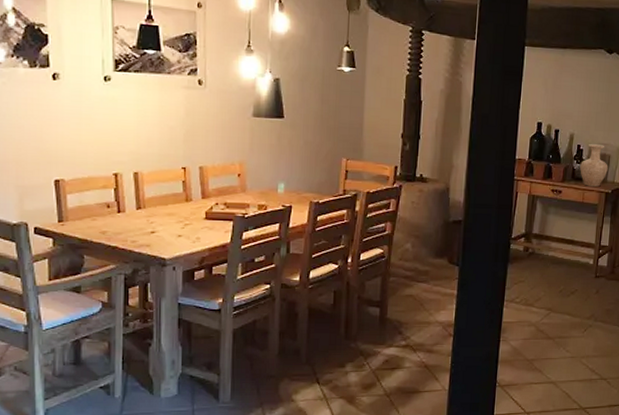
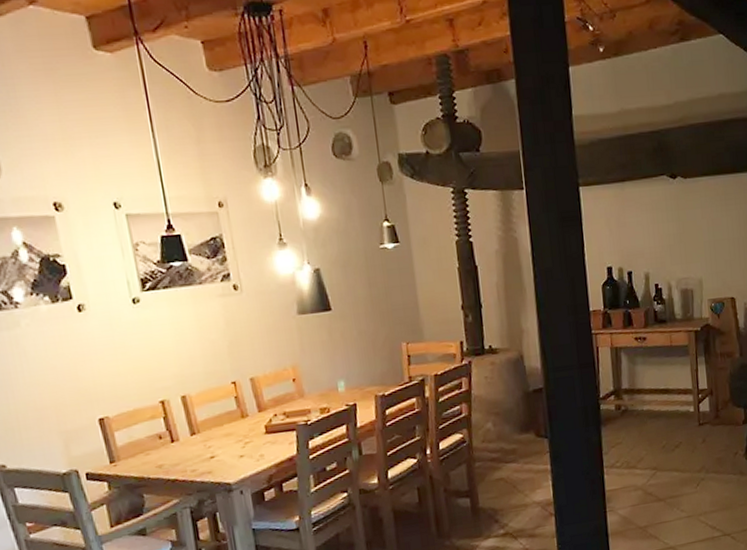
vase: present [580,144,608,187] -> none [662,279,693,328]

